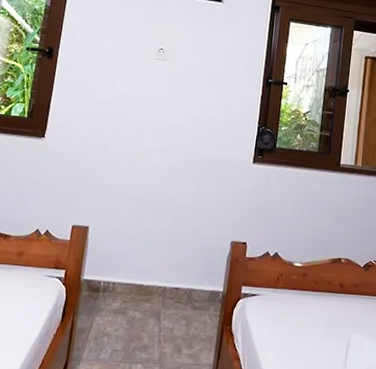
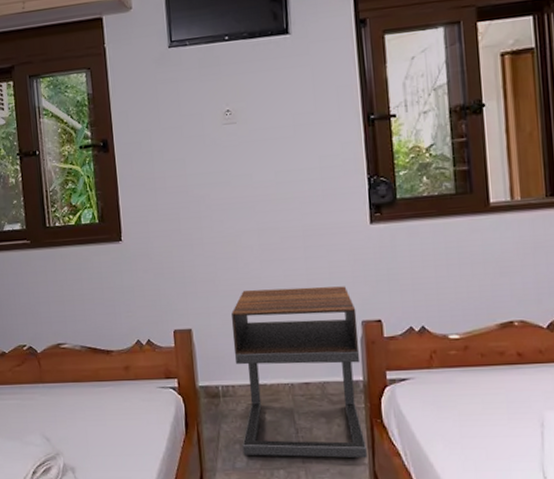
nightstand: none [109,199,229,360] -> present [232,286,367,459]

